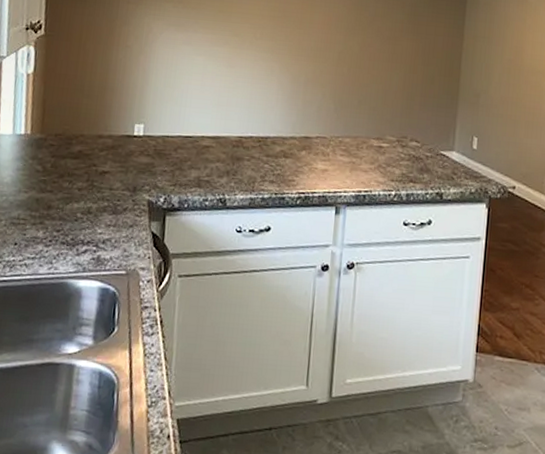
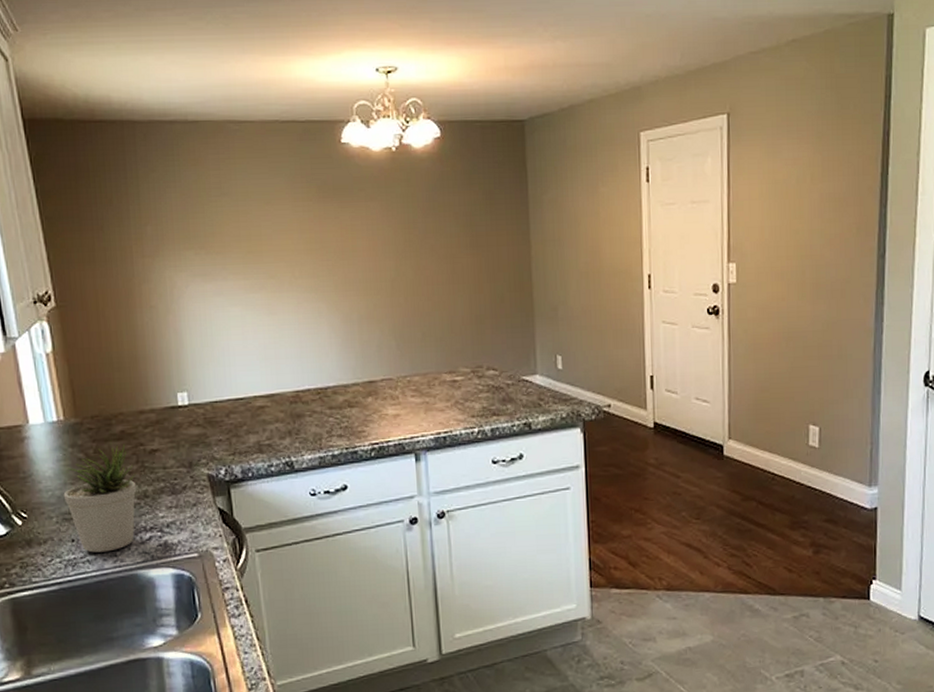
potted plant: none [15,163,86,259] -> present [63,445,137,553]

